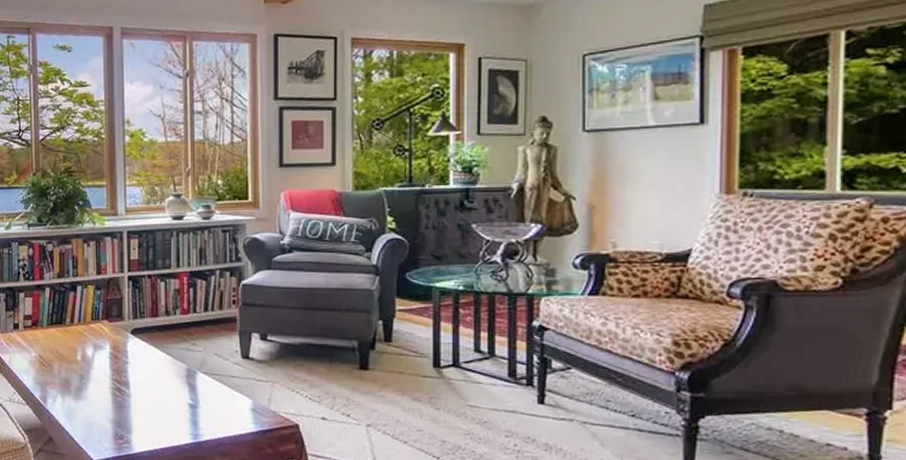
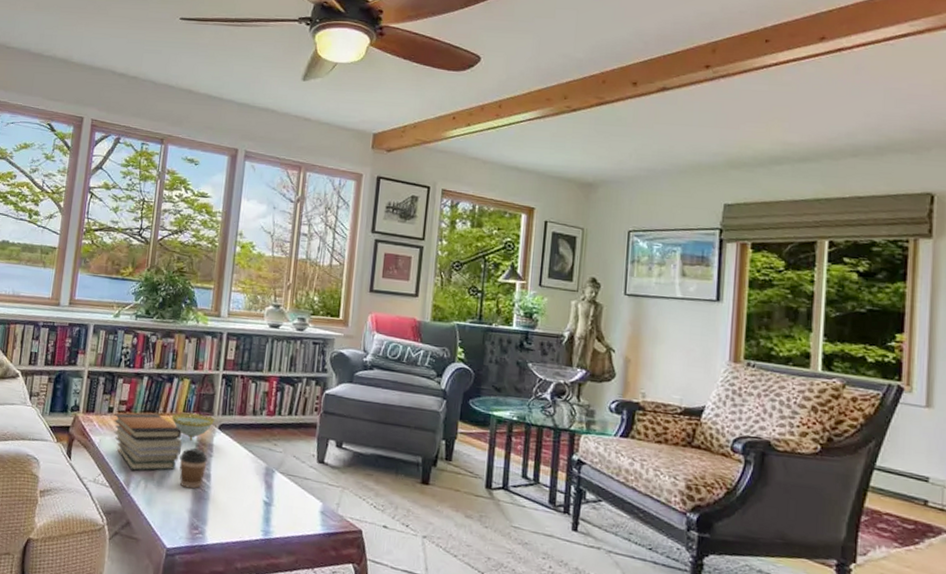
book stack: none [21,325,94,386] -> present [114,413,182,471]
decorative bowl: none [81,320,126,349] -> present [172,412,214,441]
coffee cup: none [94,356,124,399] -> present [179,448,208,489]

